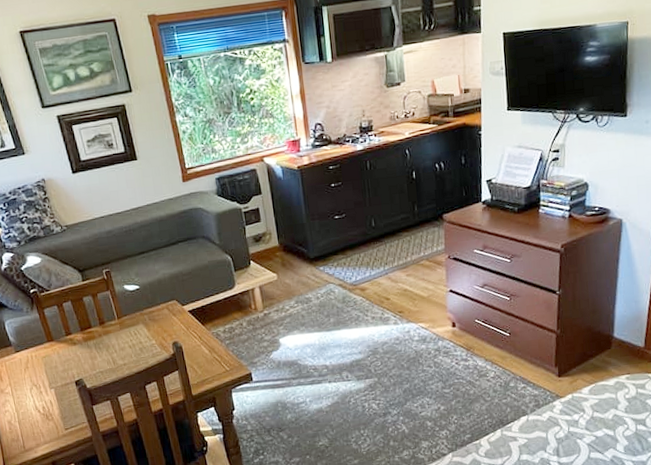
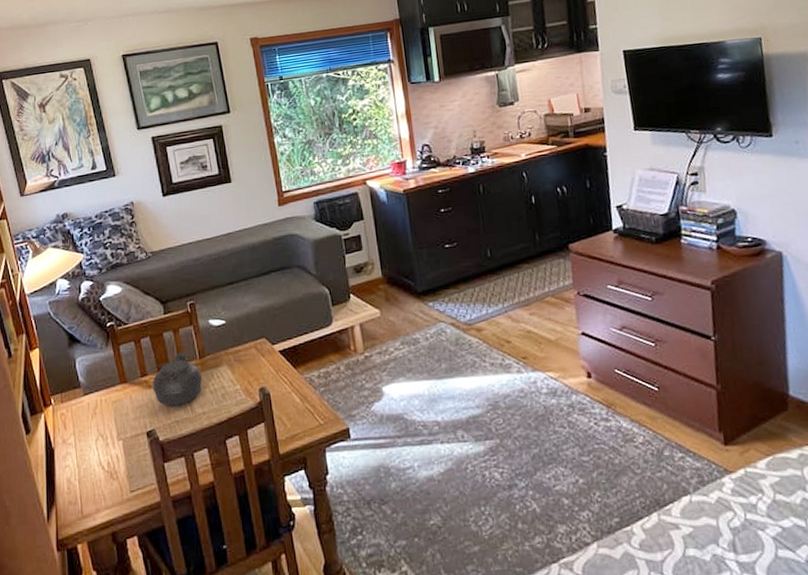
teapot: none [73,313,122,360] -> present [148,351,203,407]

